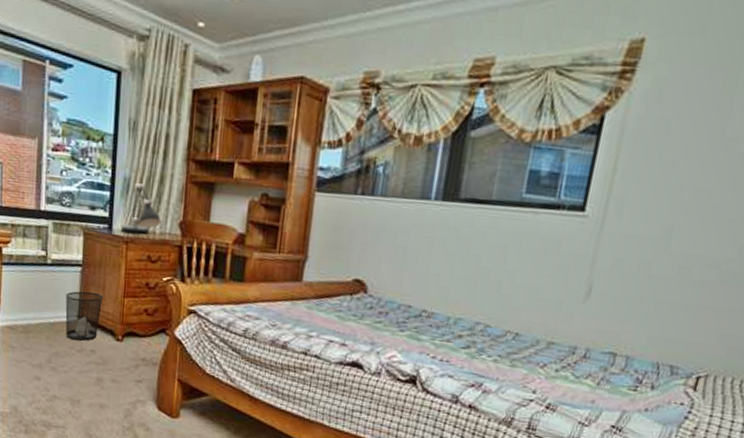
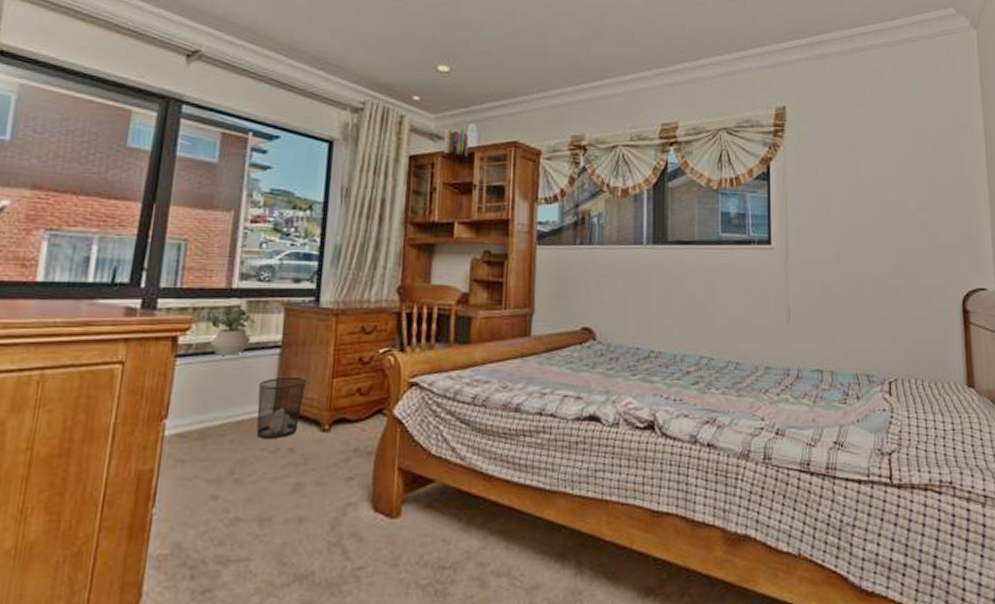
potted plant: none [26,227,61,268] -> present [210,307,256,355]
desk lamp: present [121,183,162,235] -> none [330,250,377,305]
books: none [226,60,253,94] -> present [443,129,468,158]

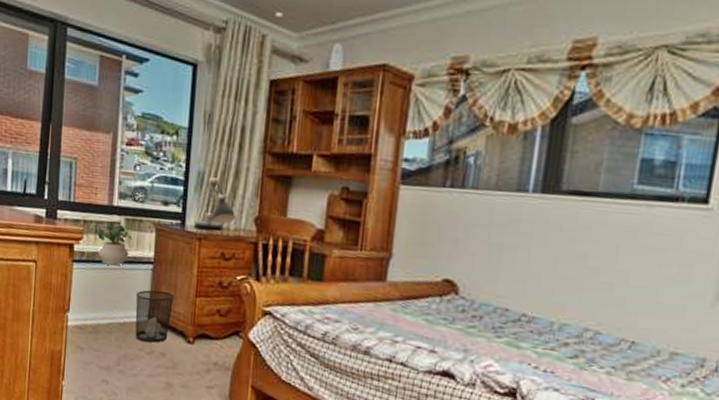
desk lamp: none [330,250,377,305] -> present [194,177,236,231]
books: present [443,129,468,158] -> none [305,49,333,83]

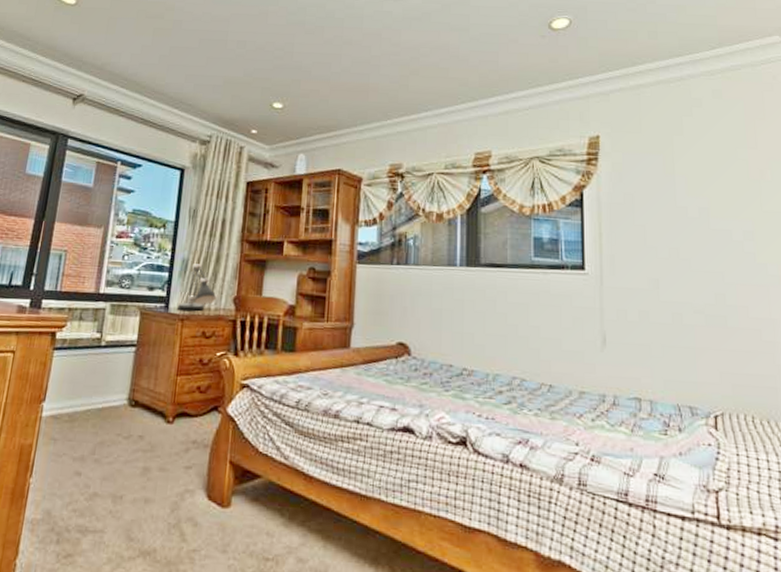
potted plant: present [98,223,133,266] -> none [81,309,117,351]
waste bin: present [135,290,175,343] -> none [113,372,156,427]

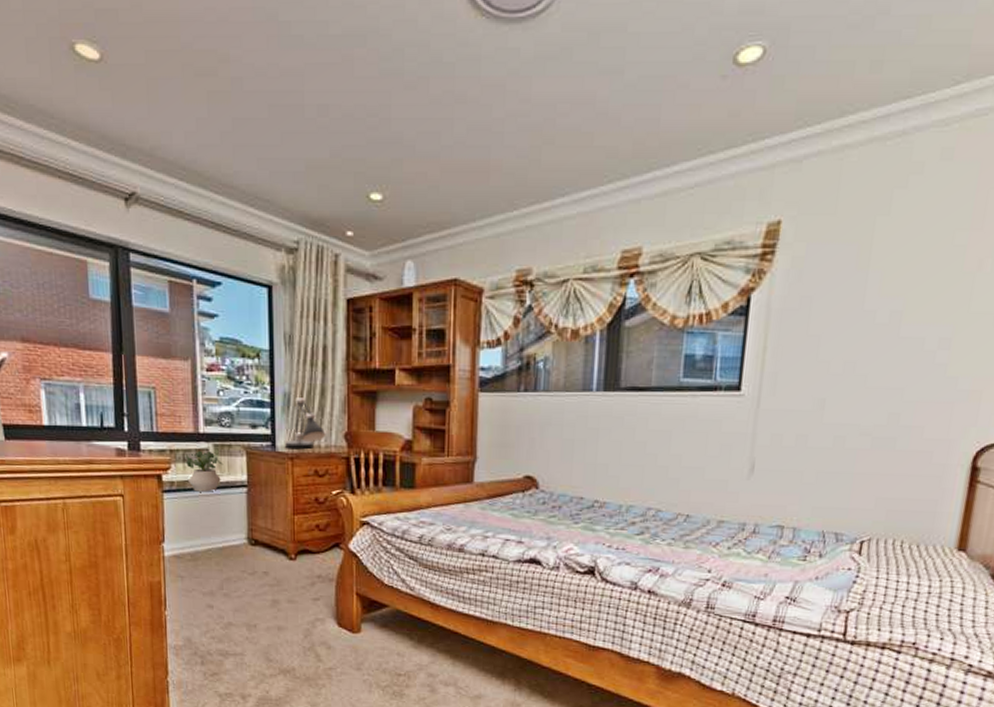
potted plant: none [81,309,117,351] -> present [186,450,223,492]

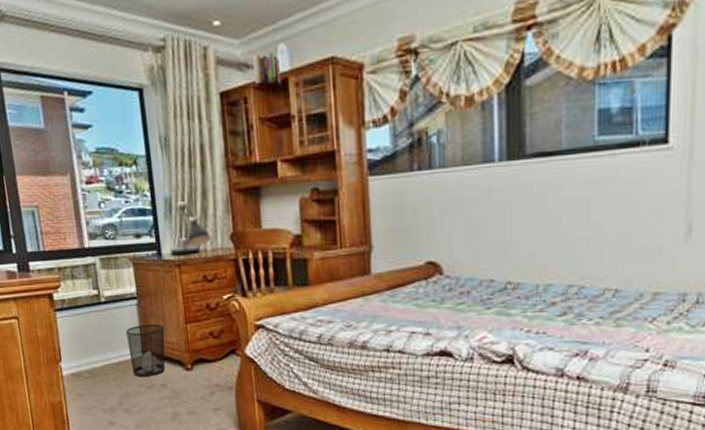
potted plant: present [186,450,223,492] -> none [74,265,111,308]
waste bin: none [233,512,273,564] -> present [126,323,166,378]
books: none [380,267,406,299] -> present [252,52,281,88]

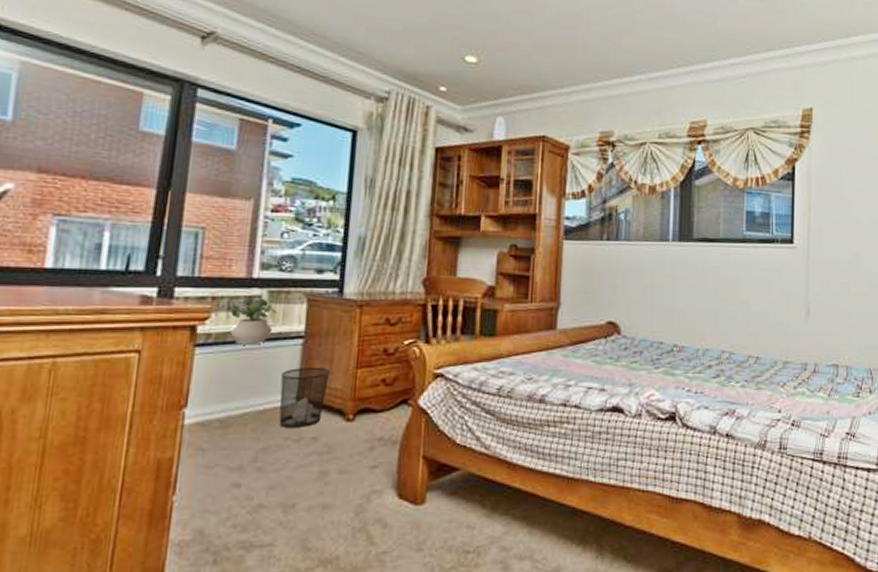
potted plant: none [74,265,111,308] -> present [231,297,278,345]
desk lamp: present [171,201,212,256] -> none [354,242,402,297]
books: present [252,52,281,88] -> none [470,121,496,151]

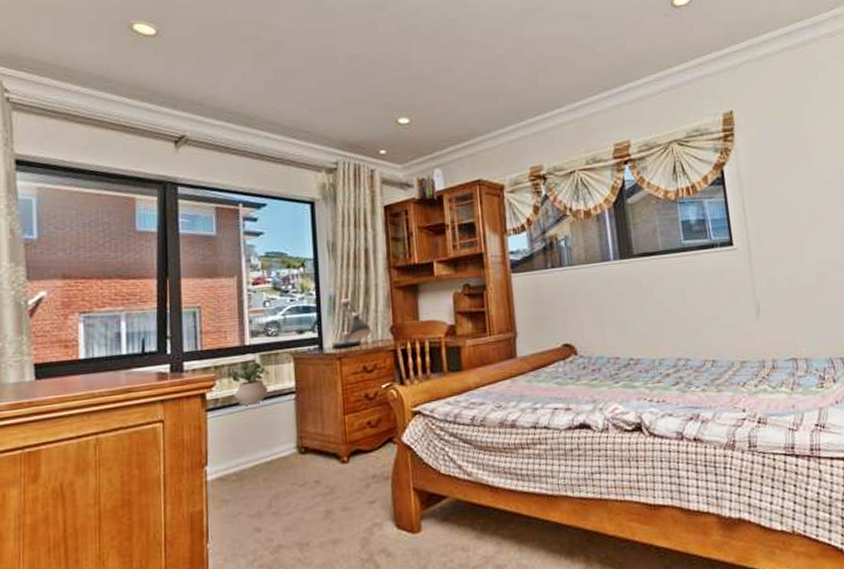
waste bin: present [279,367,331,429] -> none [281,417,323,475]
desk lamp: none [354,242,402,297] -> present [332,298,372,350]
books: none [470,121,496,151] -> present [412,175,437,202]

